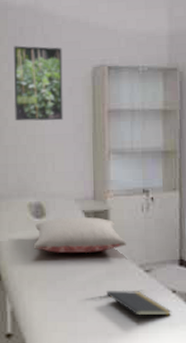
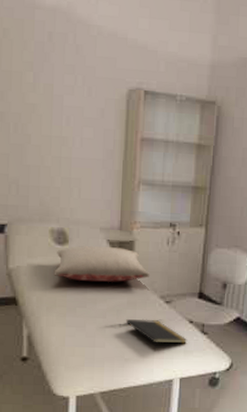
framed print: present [13,45,63,122] -> none [38,53,96,144]

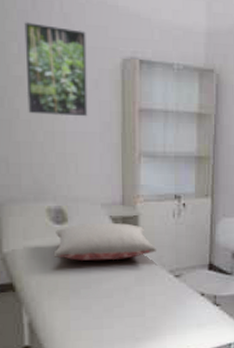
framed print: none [38,53,96,144] -> present [24,22,88,117]
notepad: present [126,319,188,351] -> none [135,295,200,327]

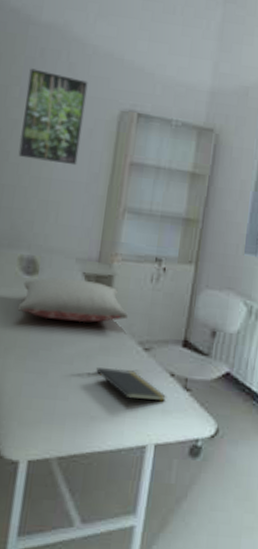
notepad: none [135,295,200,327] -> present [96,367,167,408]

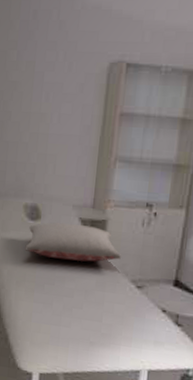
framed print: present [18,68,88,166] -> none [19,31,78,120]
notepad: present [96,367,167,408] -> none [94,301,159,337]

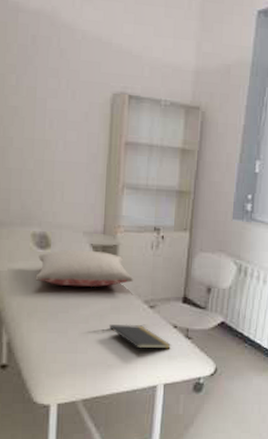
notepad: none [94,301,159,337] -> present [109,324,172,356]

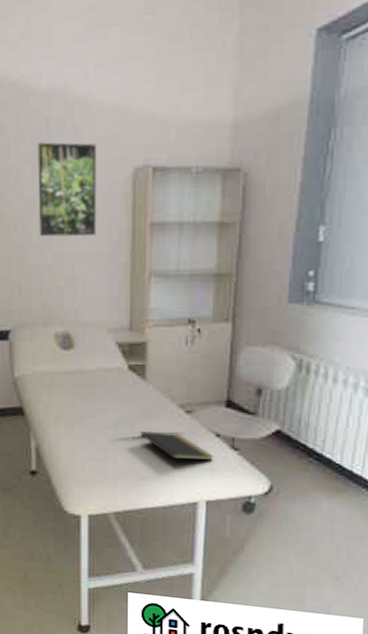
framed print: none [21,56,80,148] -> present [37,142,97,237]
pillow: present [35,250,134,288] -> none [60,350,167,391]

